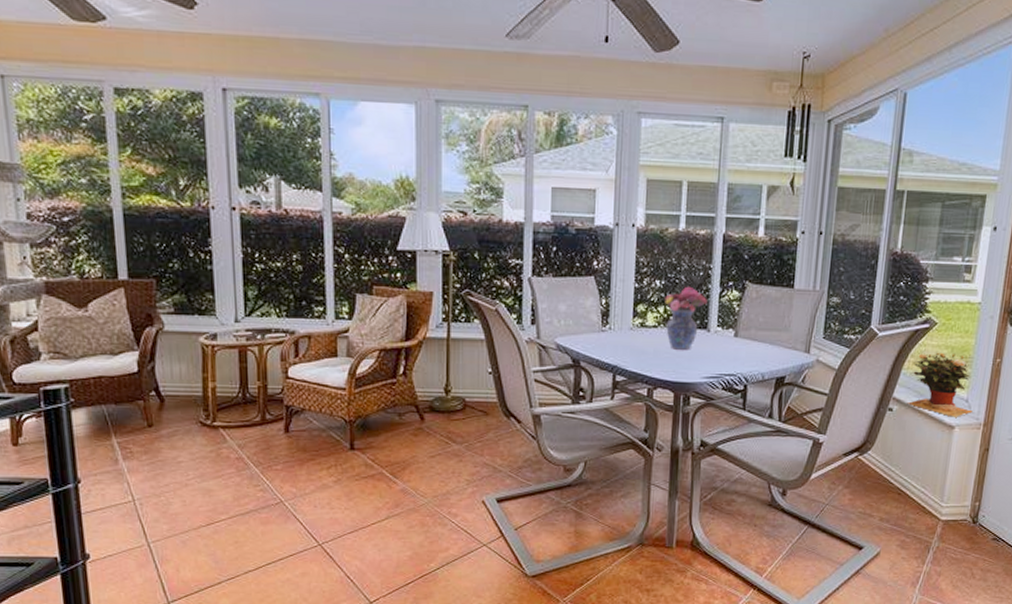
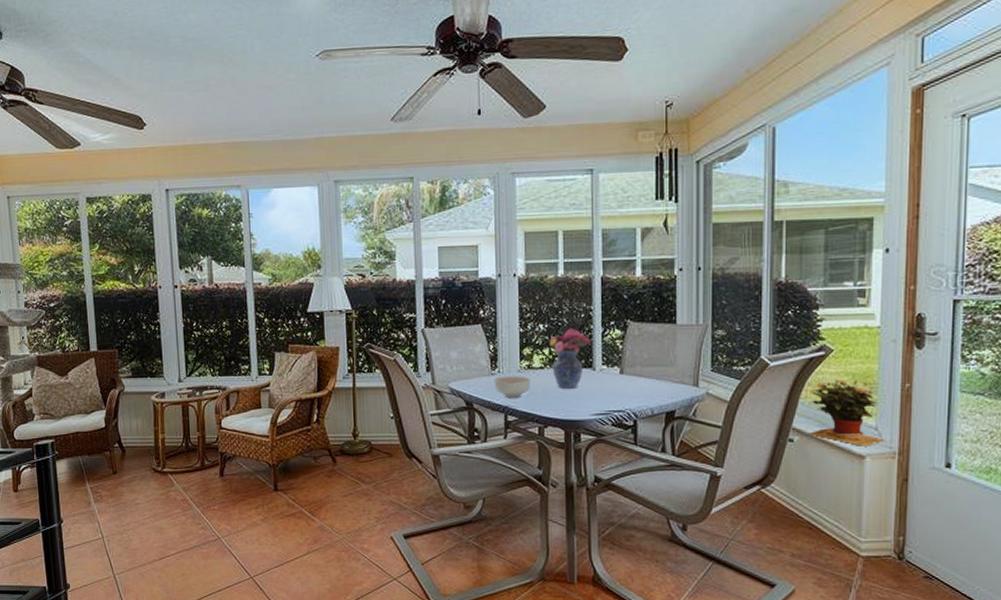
bowl: none [604,333,644,357] -> present [494,376,531,398]

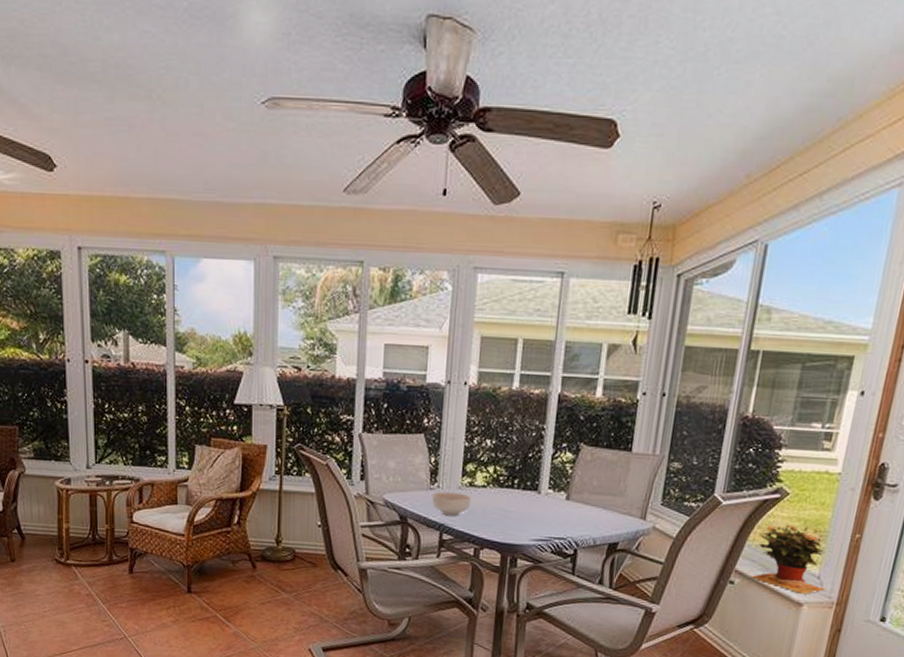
flower arrangement: present [549,328,590,389] -> none [495,446,539,511]

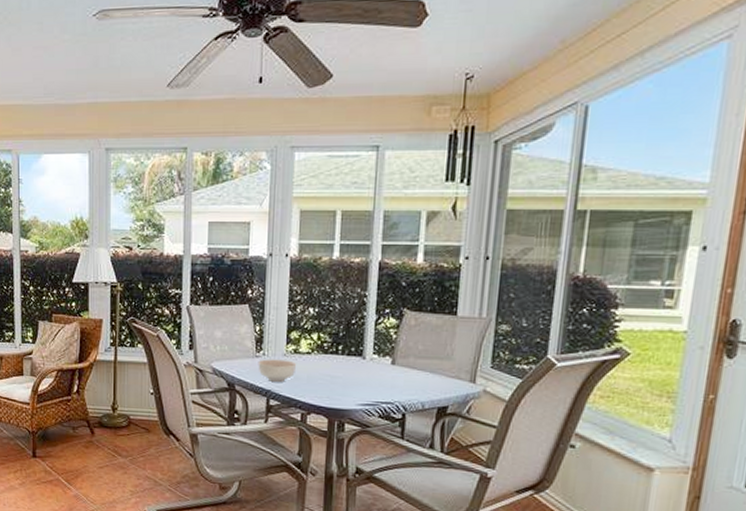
flower arrangement: present [750,524,826,594] -> none [593,385,678,459]

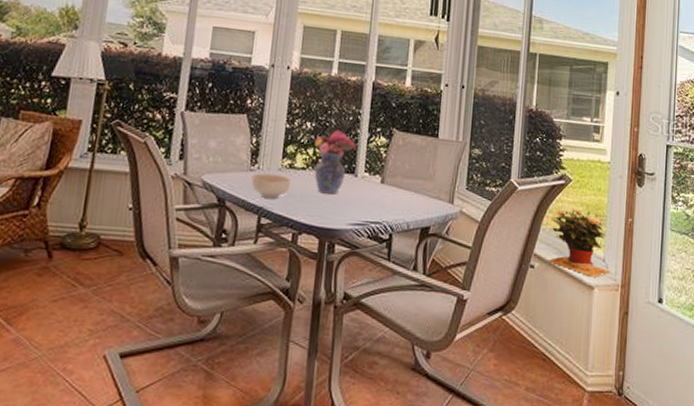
flower arrangement: none [318,313,362,377] -> present [314,129,356,195]
flower arrangement: none [593,385,678,459] -> present [548,209,610,277]

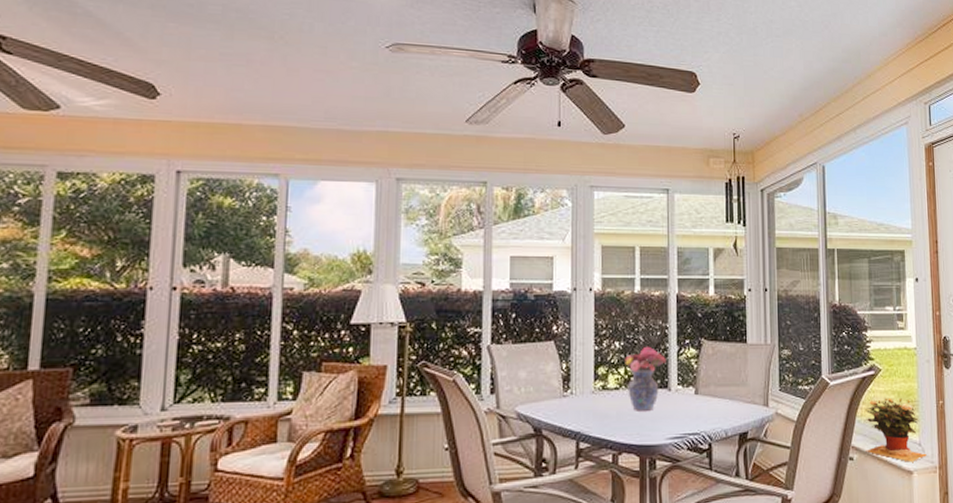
bowl: present [251,173,292,199] -> none [566,397,606,422]

